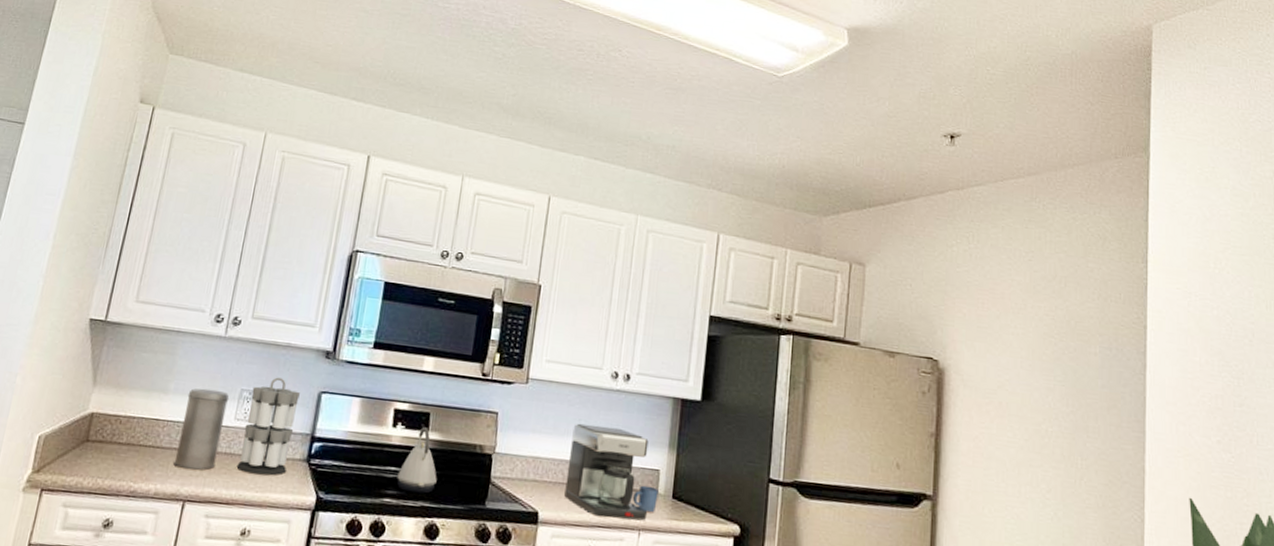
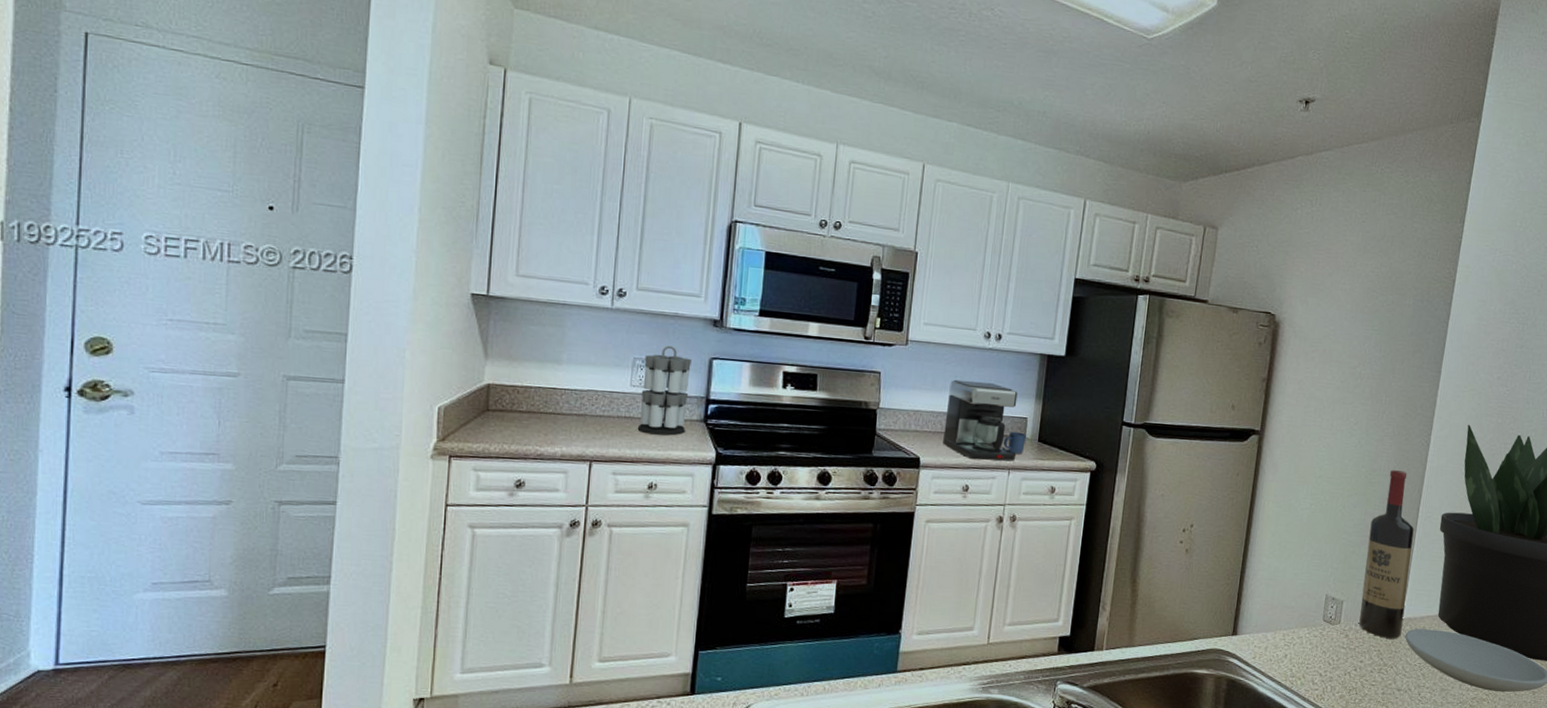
canister: present [173,388,229,471] -> none [576,358,623,434]
kettle: present [397,427,437,495] -> none [790,387,827,447]

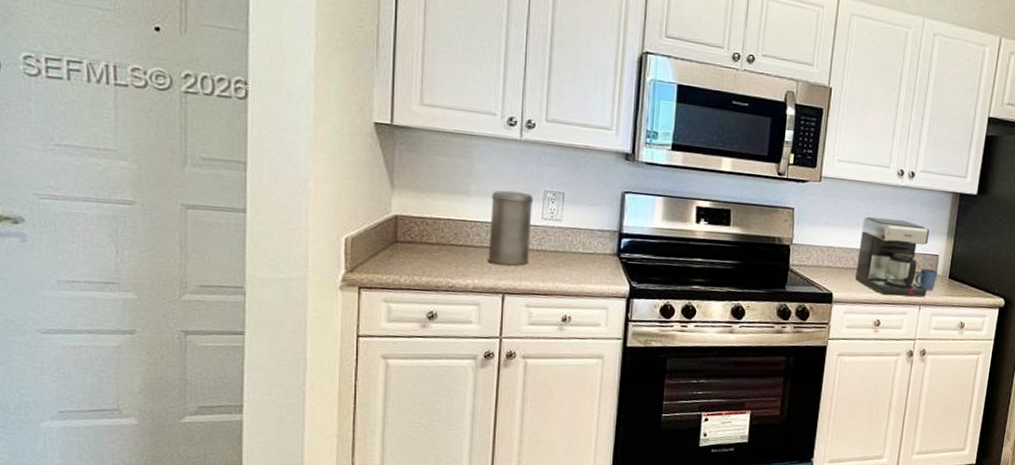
canister: none [576,358,623,434] -> present [488,190,534,267]
spice rack: present [637,345,692,436] -> none [550,178,603,270]

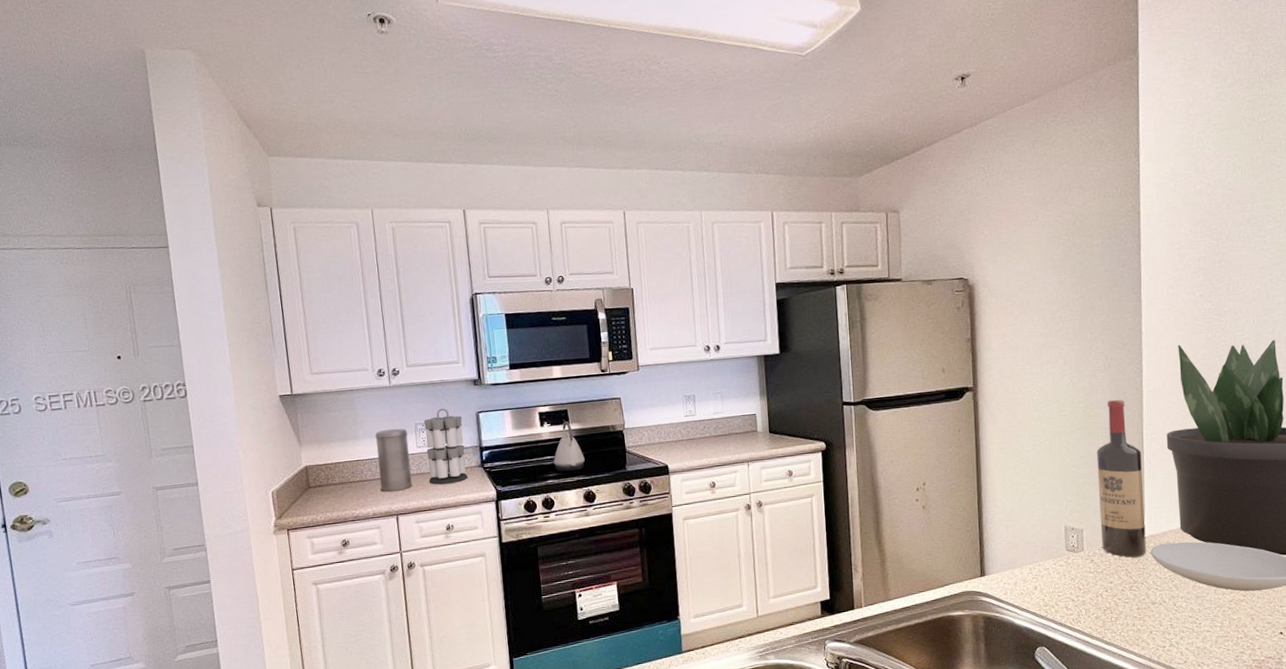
spice rack: none [550,178,603,270] -> present [423,408,468,485]
kettle: none [703,222,741,282] -> present [553,421,585,473]
coffee maker: present [855,216,930,298] -> none [682,389,753,459]
mug: present [915,268,937,291] -> none [739,427,758,448]

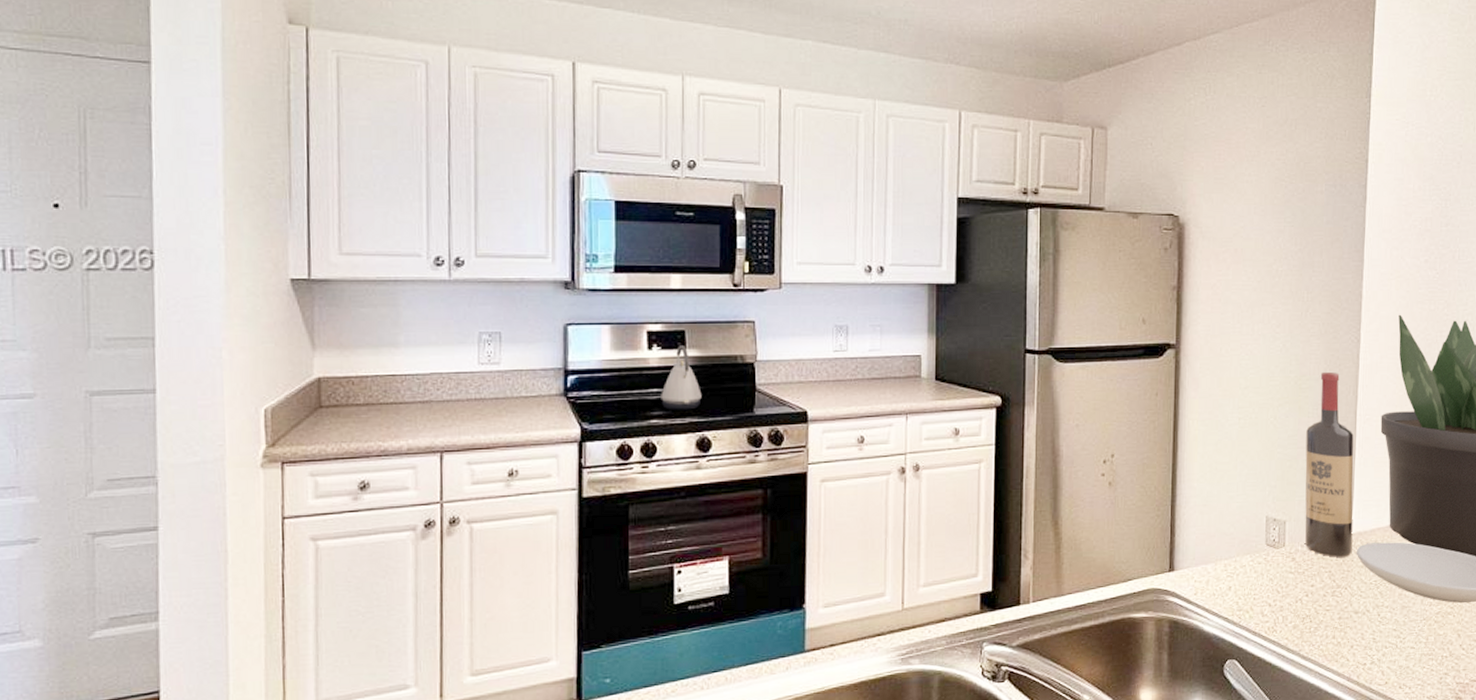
canister: present [375,428,413,493] -> none [421,336,468,421]
spice rack: present [423,408,468,485] -> none [490,315,545,416]

